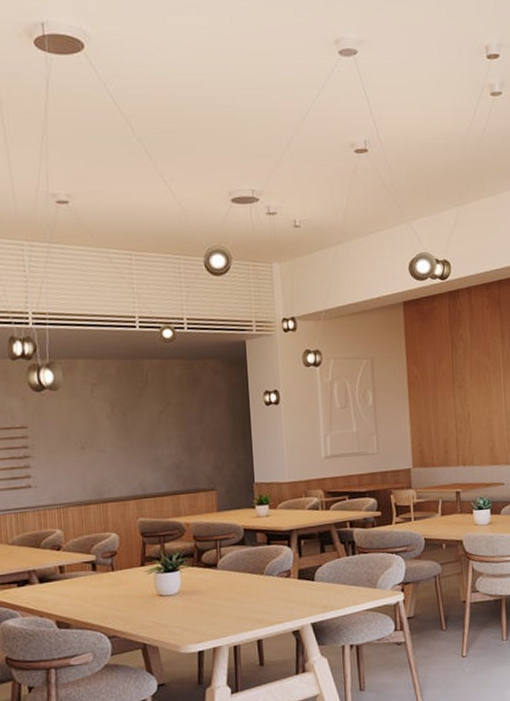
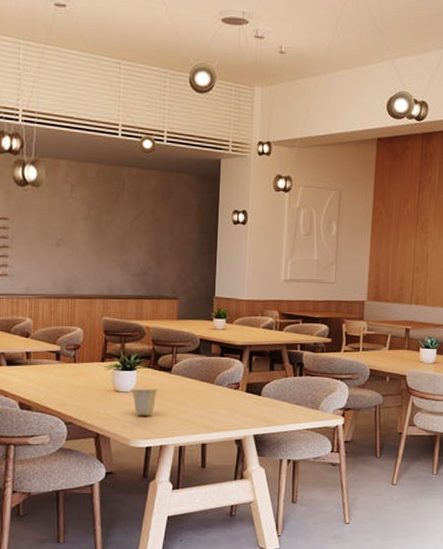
cup: none [174,587,206,619] -> present [130,388,159,416]

